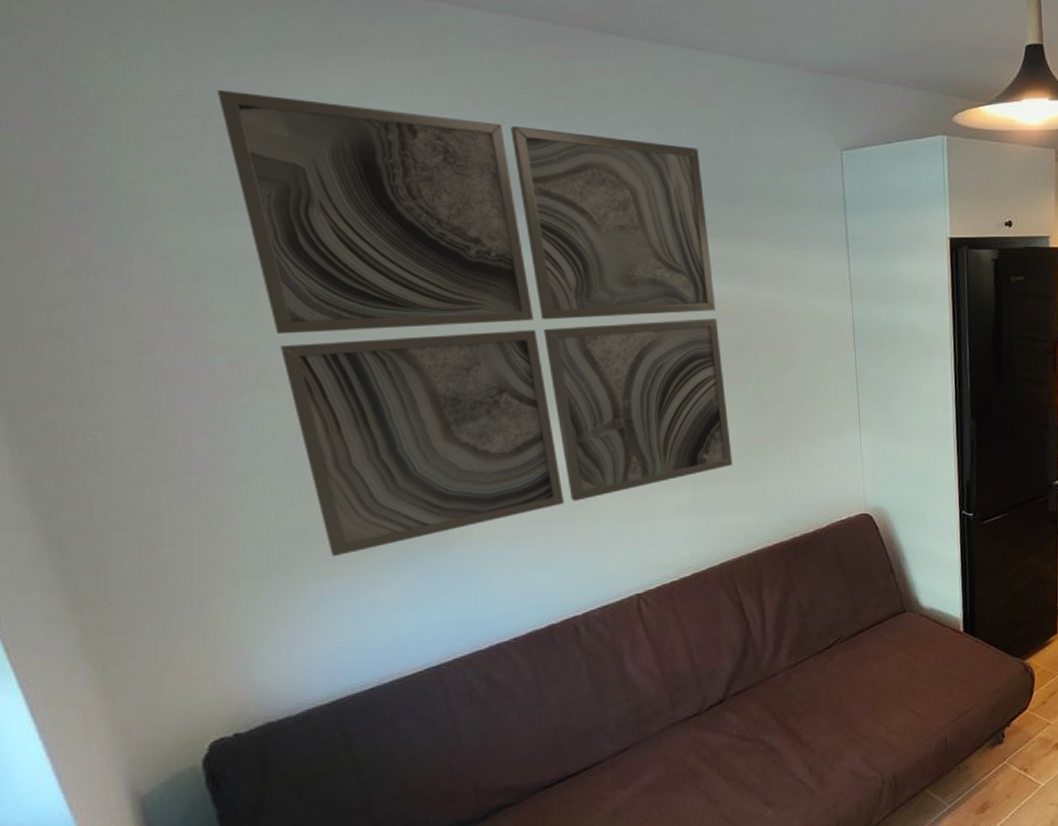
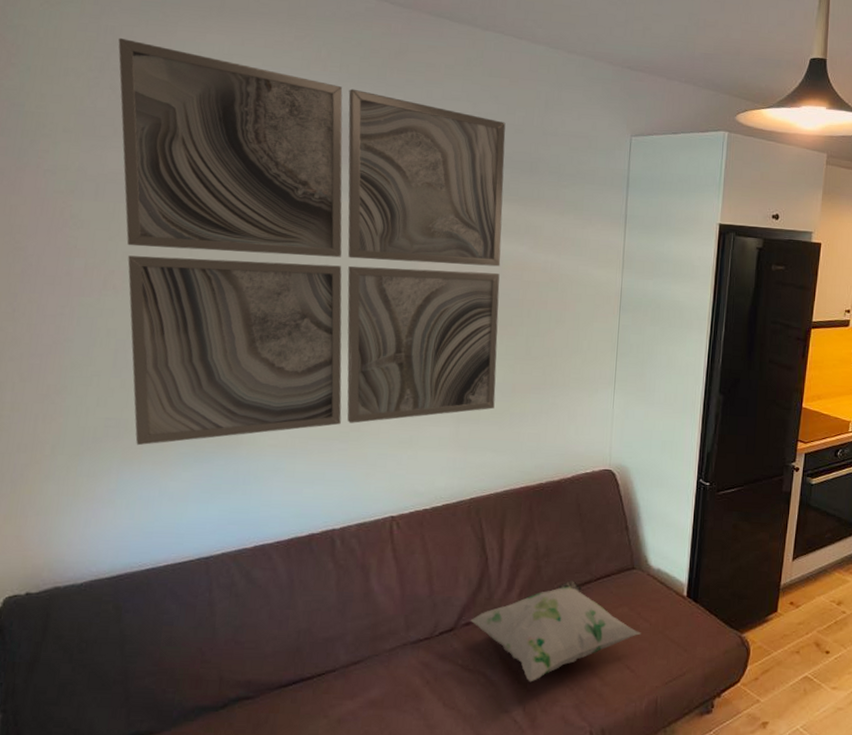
decorative pillow: none [739,633,922,742] -> present [470,580,642,682]

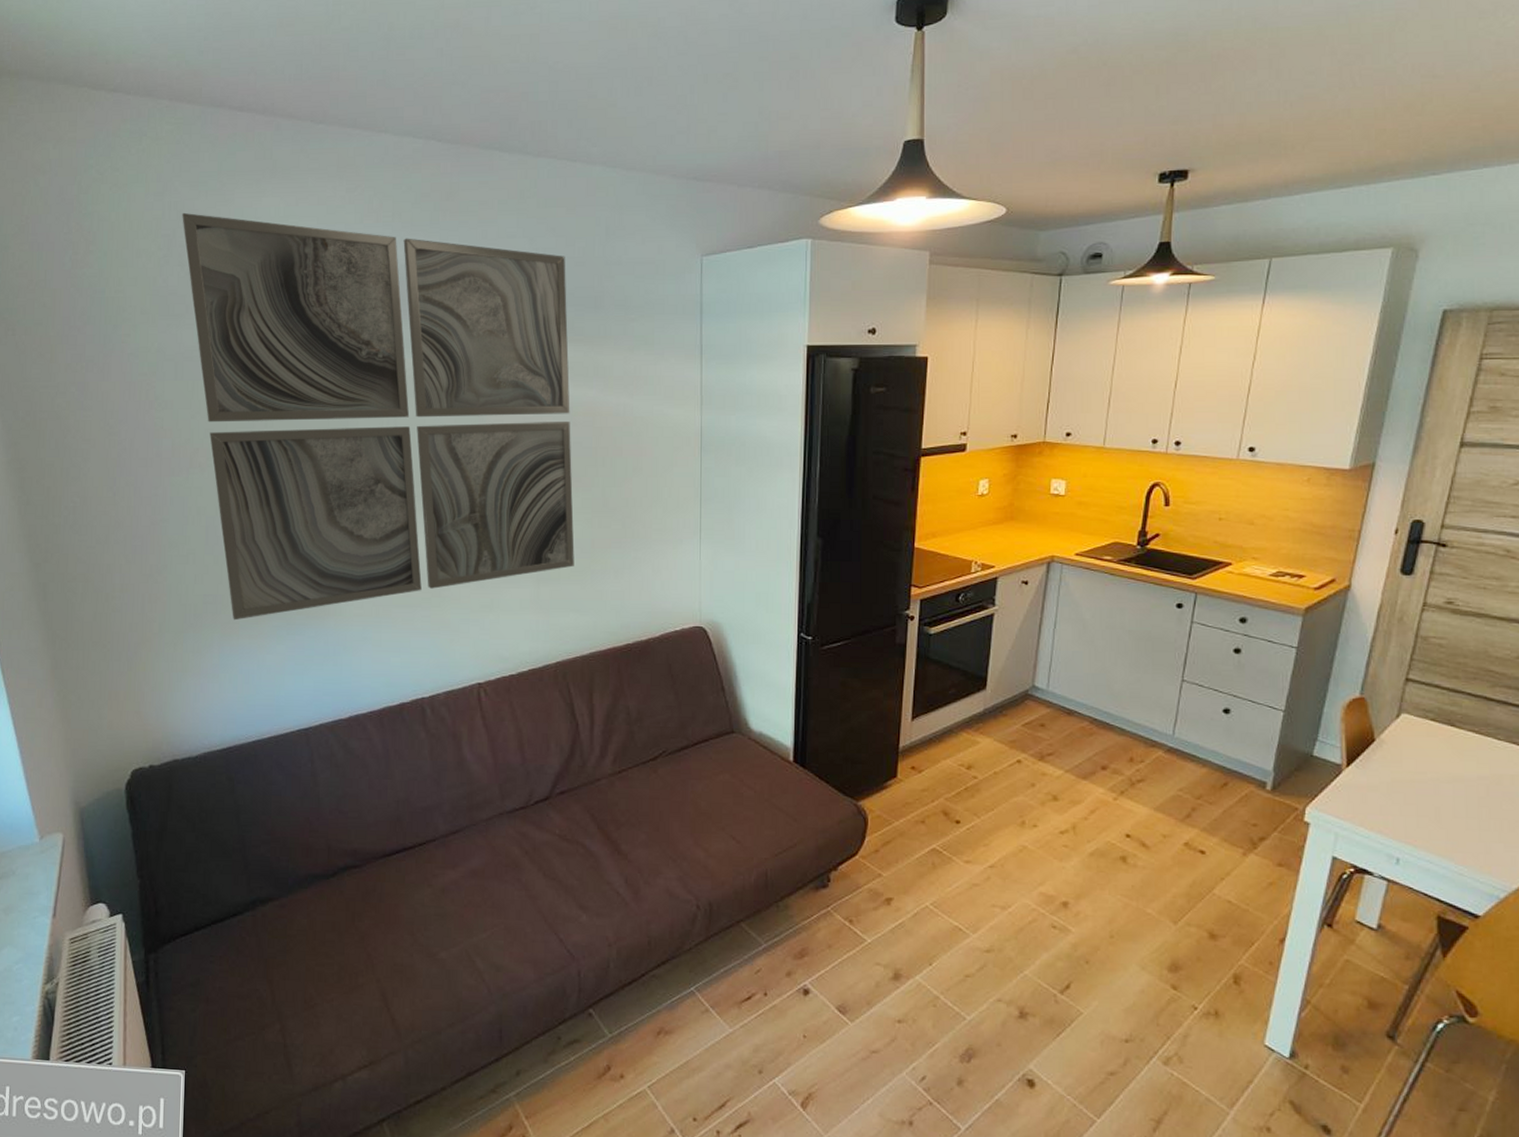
decorative pillow: present [470,580,642,682] -> none [565,746,746,853]

